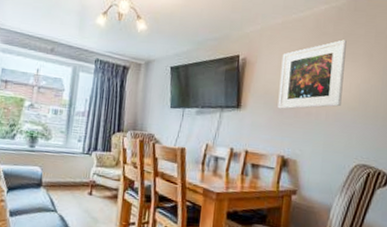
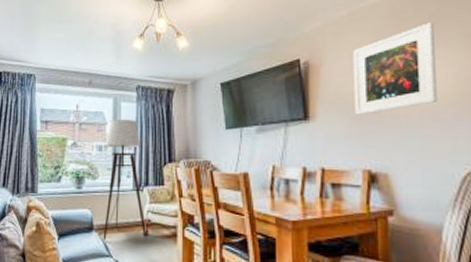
floor lamp: none [45,87,94,197] -> present [98,119,147,240]

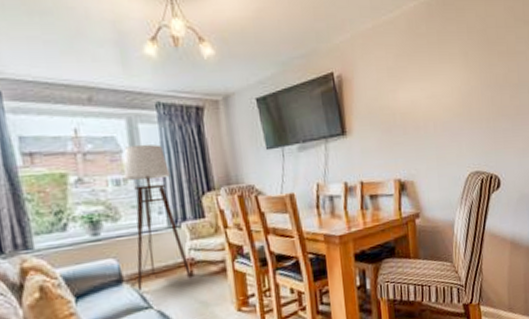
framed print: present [353,22,437,115] -> none [379,40,447,128]

